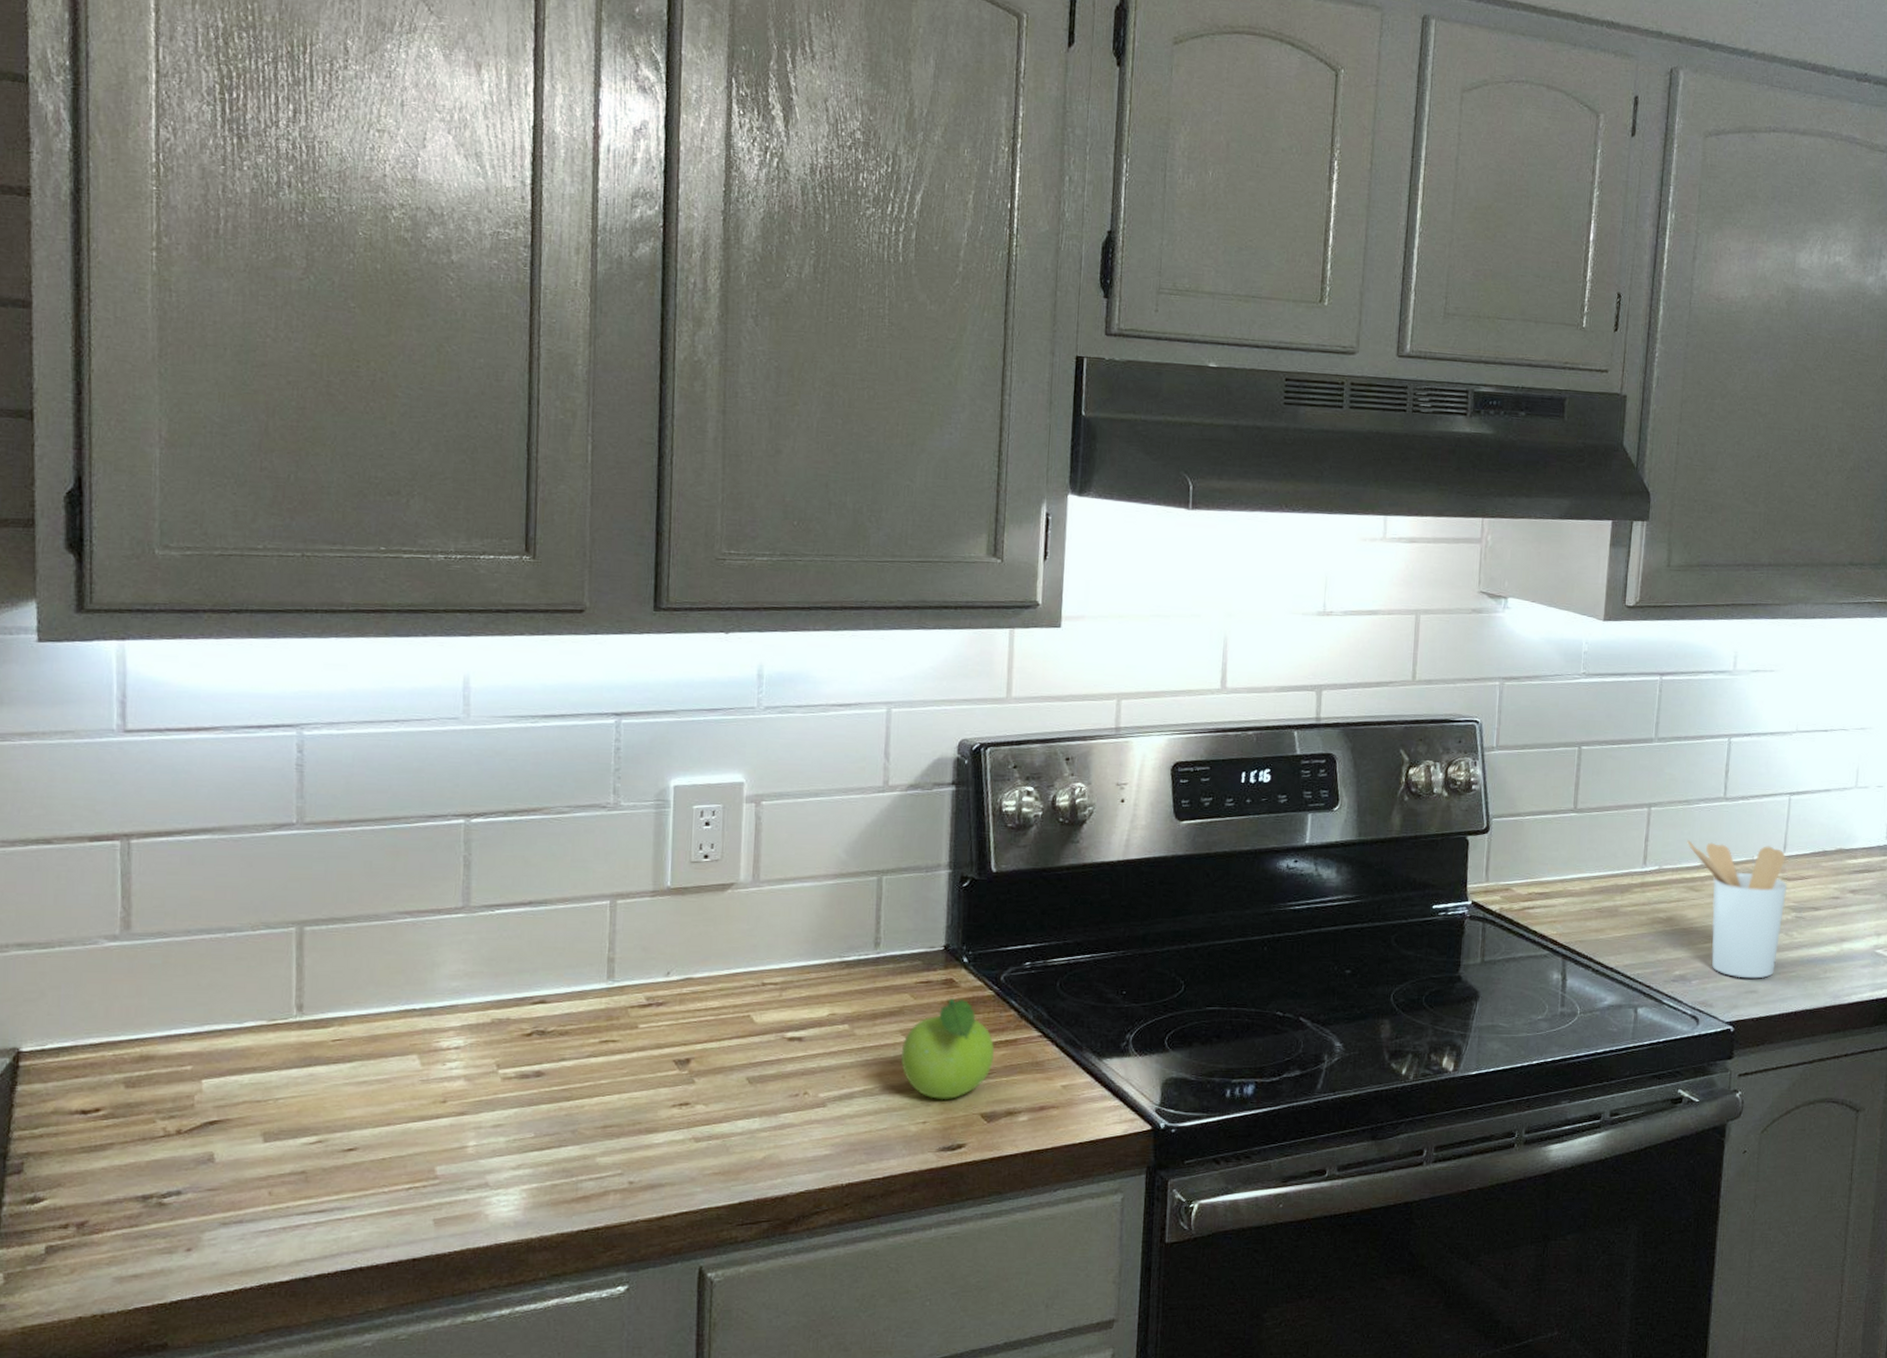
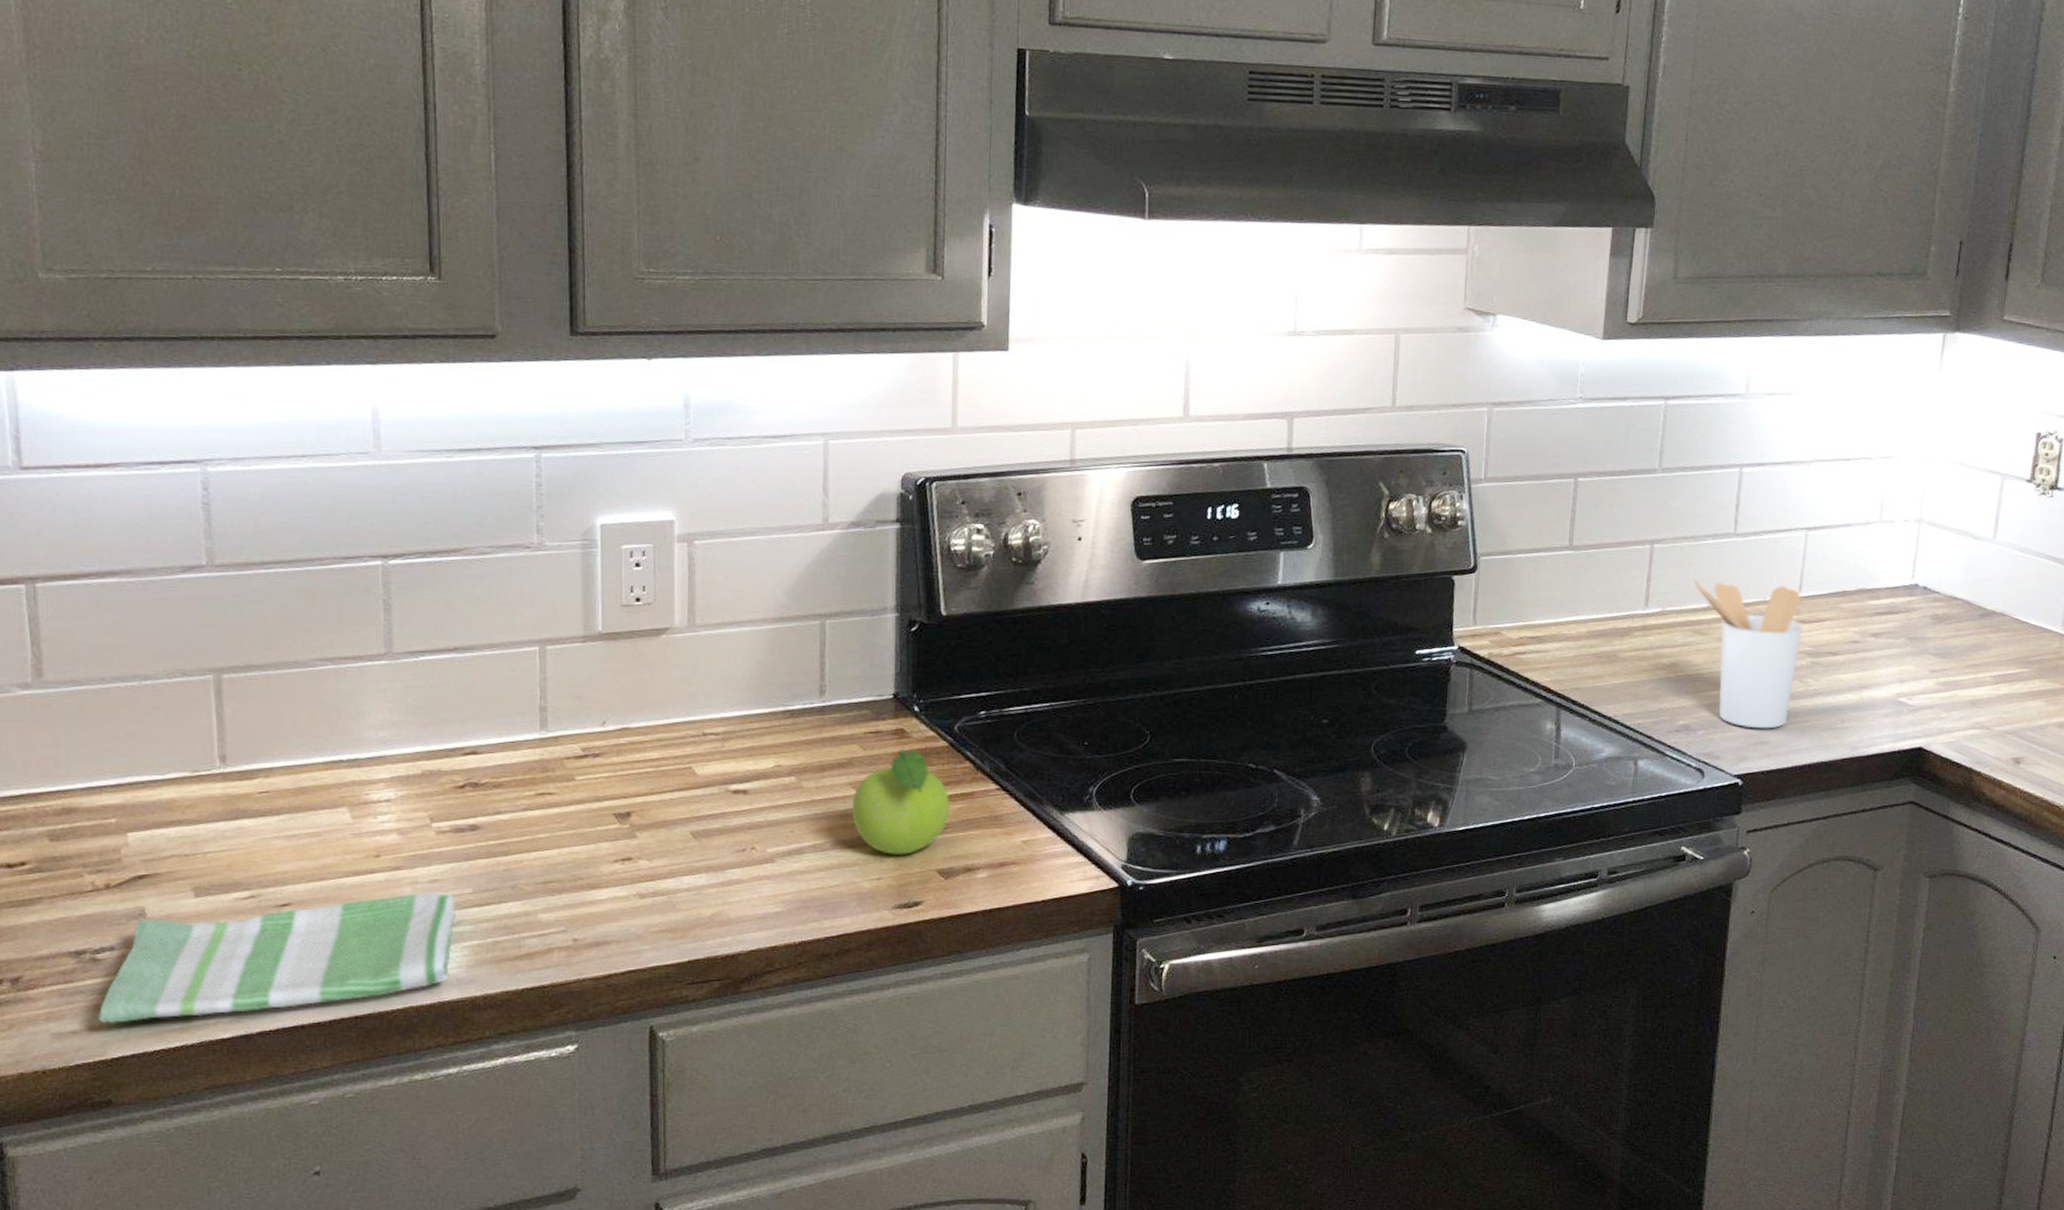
dish towel: none [159,1136,517,1268] -> present [98,892,455,1025]

